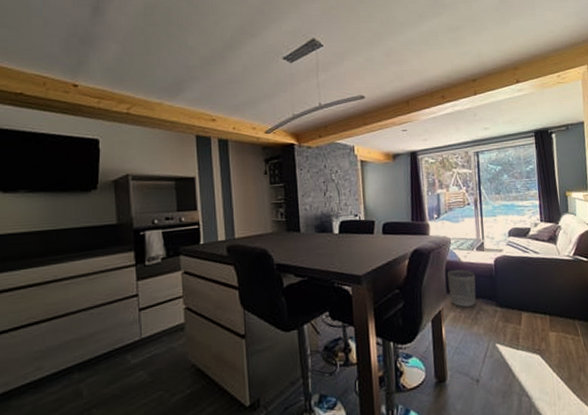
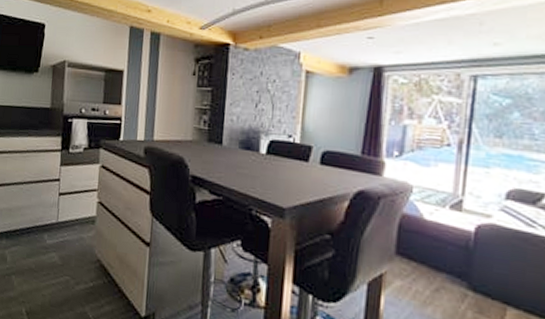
waste bin: present [447,269,476,307] -> none [398,227,443,280]

